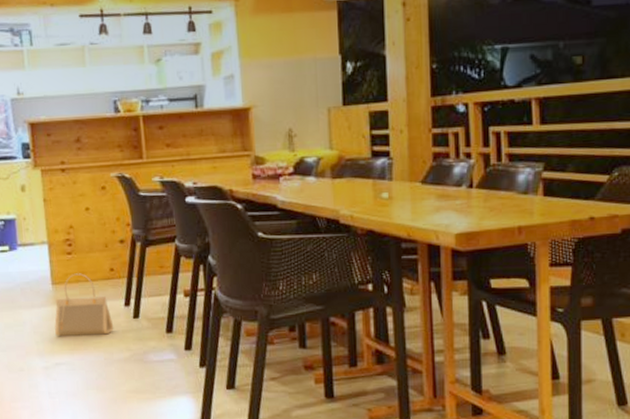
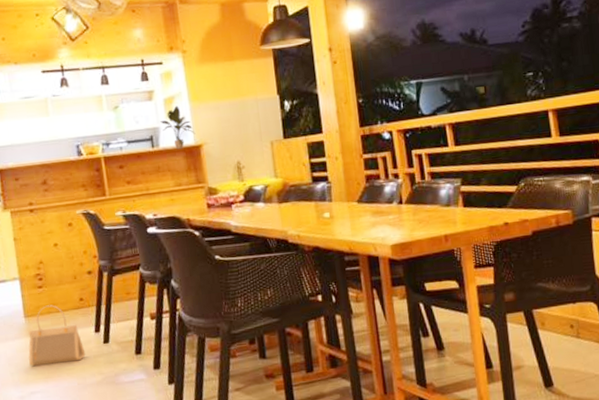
potted plant: none [206,61,245,112] -> present [160,106,196,150]

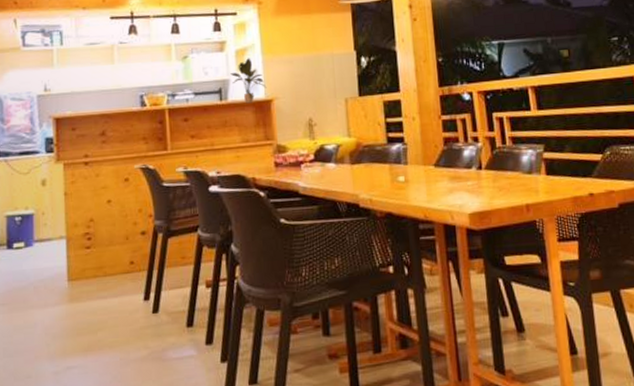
handbag: present [28,304,86,366] -> none [68,267,132,337]

